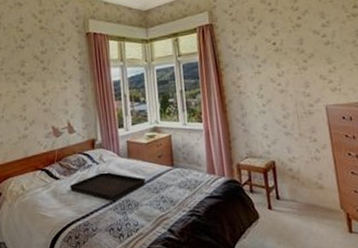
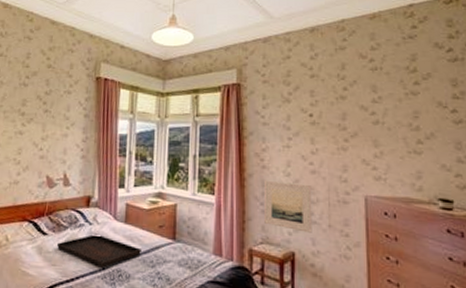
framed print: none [243,102,287,143] -> present [264,180,312,233]

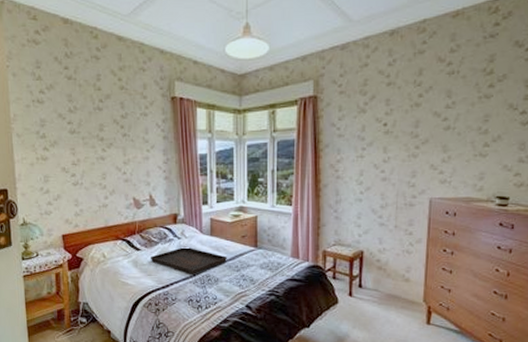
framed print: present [264,180,312,233] -> none [337,189,382,234]

